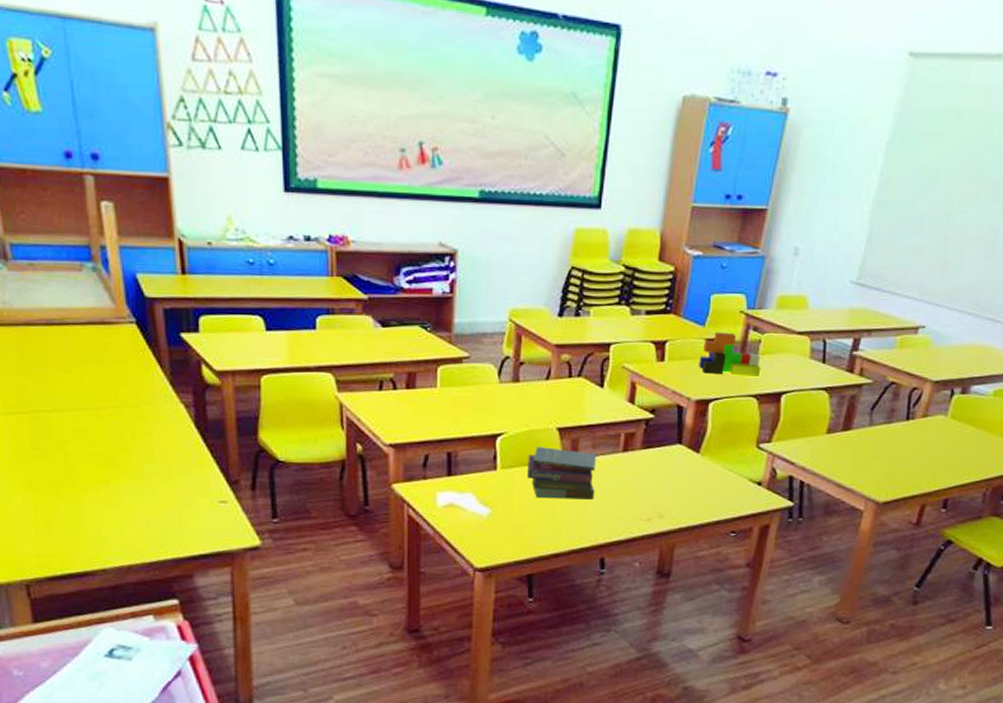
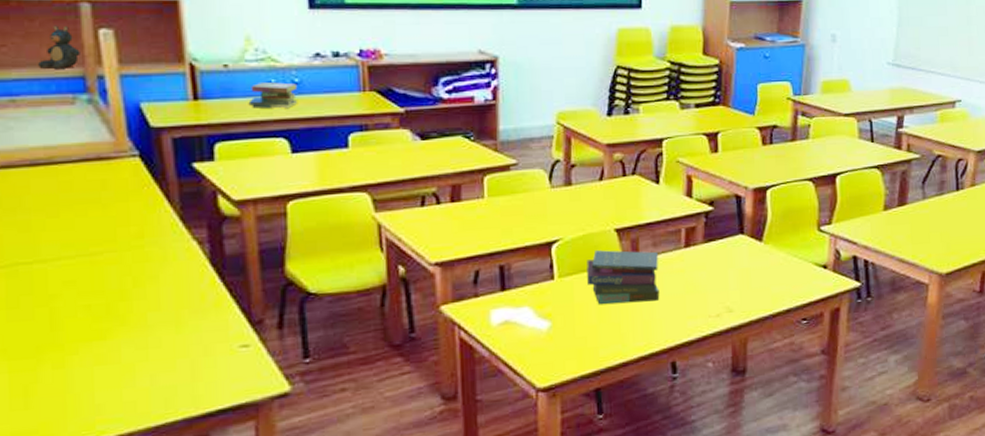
stuffed animal: none [51,195,86,238] -> present [38,25,80,70]
books: none [229,260,273,288] -> present [248,81,298,109]
toy blocks: present [699,332,761,378] -> none [752,119,814,162]

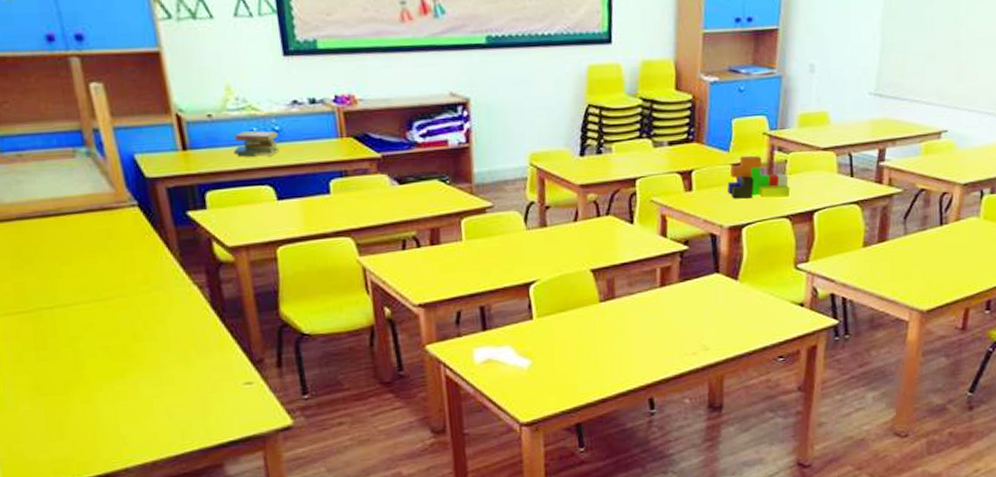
stuffed animal: present [38,25,80,70] -> none [38,80,76,125]
books: present [586,250,660,304] -> none [564,290,636,343]
toy blocks: none [752,119,814,162] -> present [727,155,791,199]

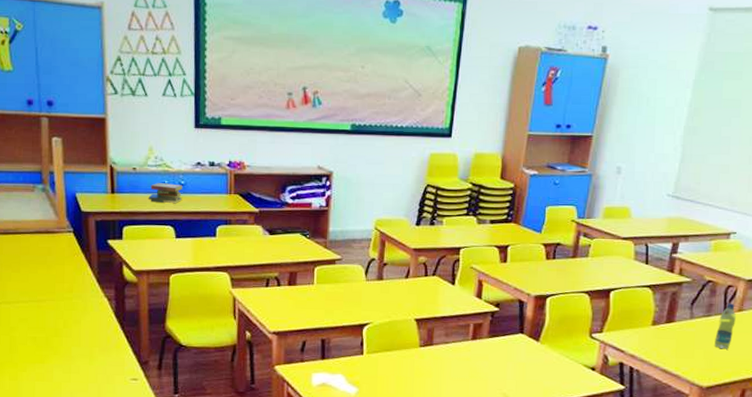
toy blocks: present [727,155,791,199] -> none [537,237,592,277]
bottle: none [932,212,953,266] -> present [715,303,736,350]

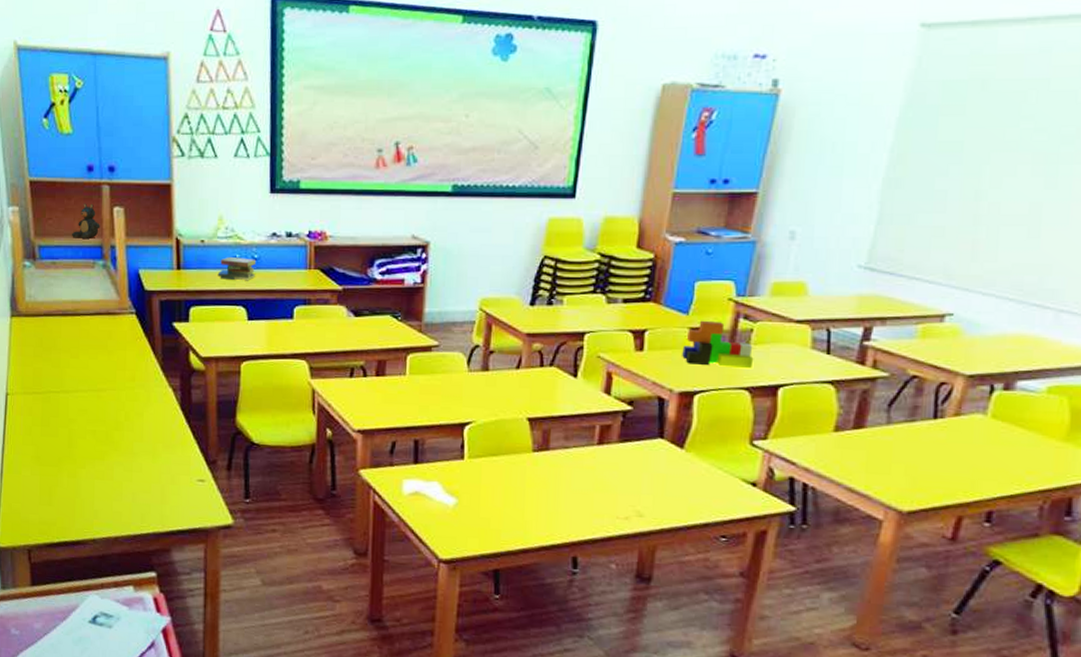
stuffed animal: none [13,133,40,166] -> present [72,203,100,240]
toy blocks: none [537,237,592,277] -> present [682,320,754,369]
bottle: present [715,303,736,350] -> none [920,405,951,465]

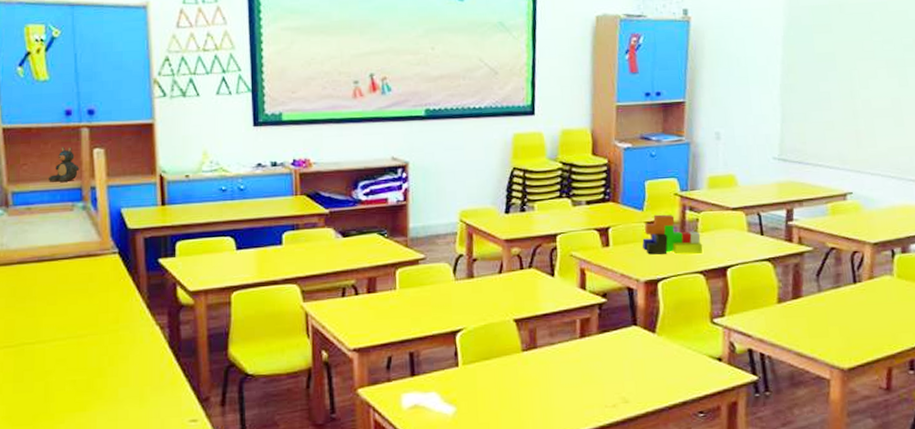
books: present [217,256,257,281] -> none [203,189,243,212]

